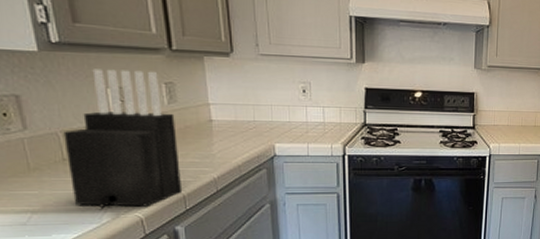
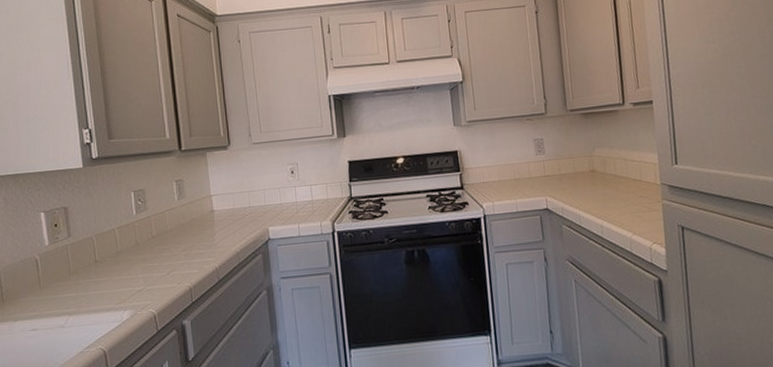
knife block: present [63,69,183,209] -> none [97,171,189,307]

